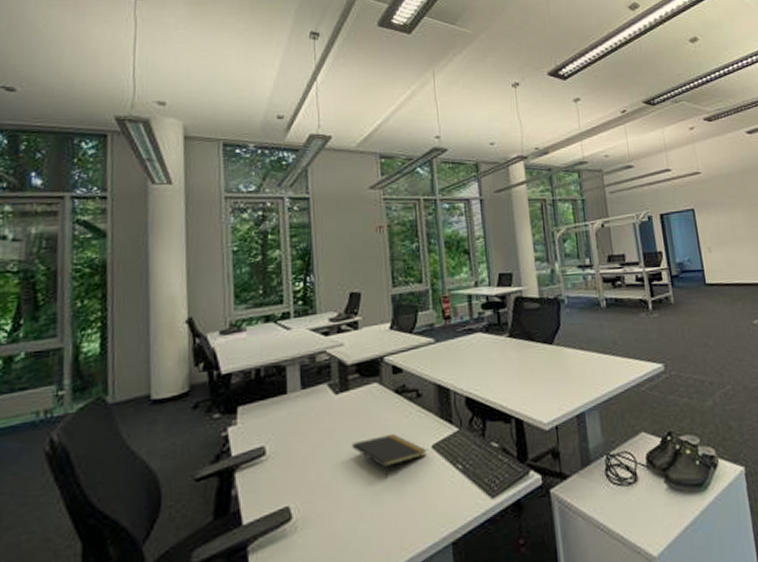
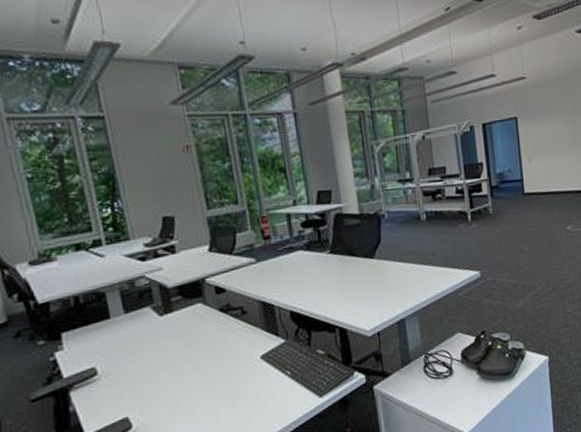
notepad: present [352,434,428,478] -> none [182,348,257,387]

